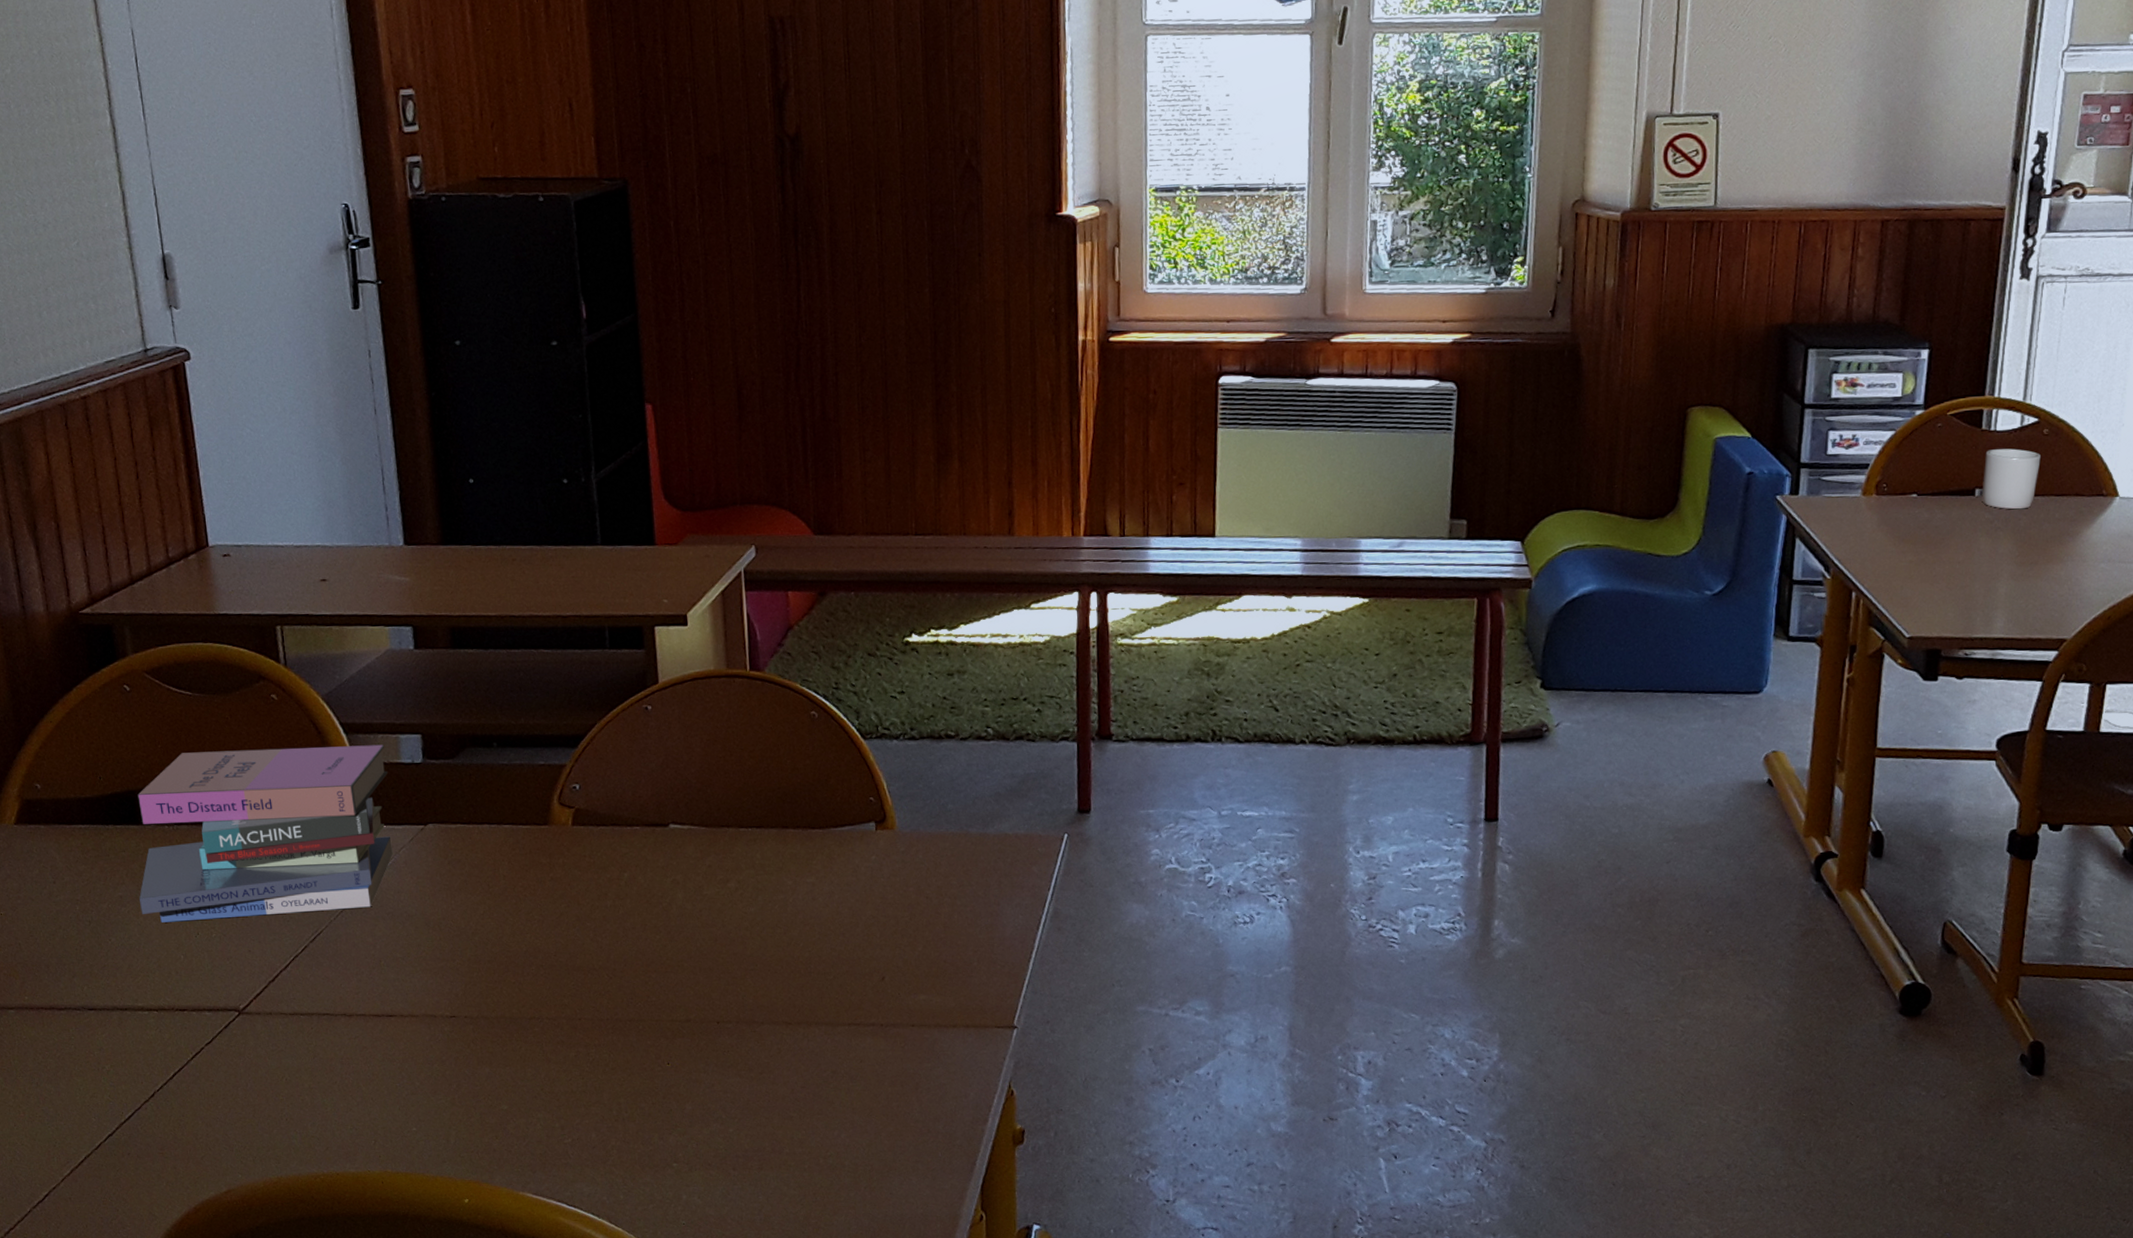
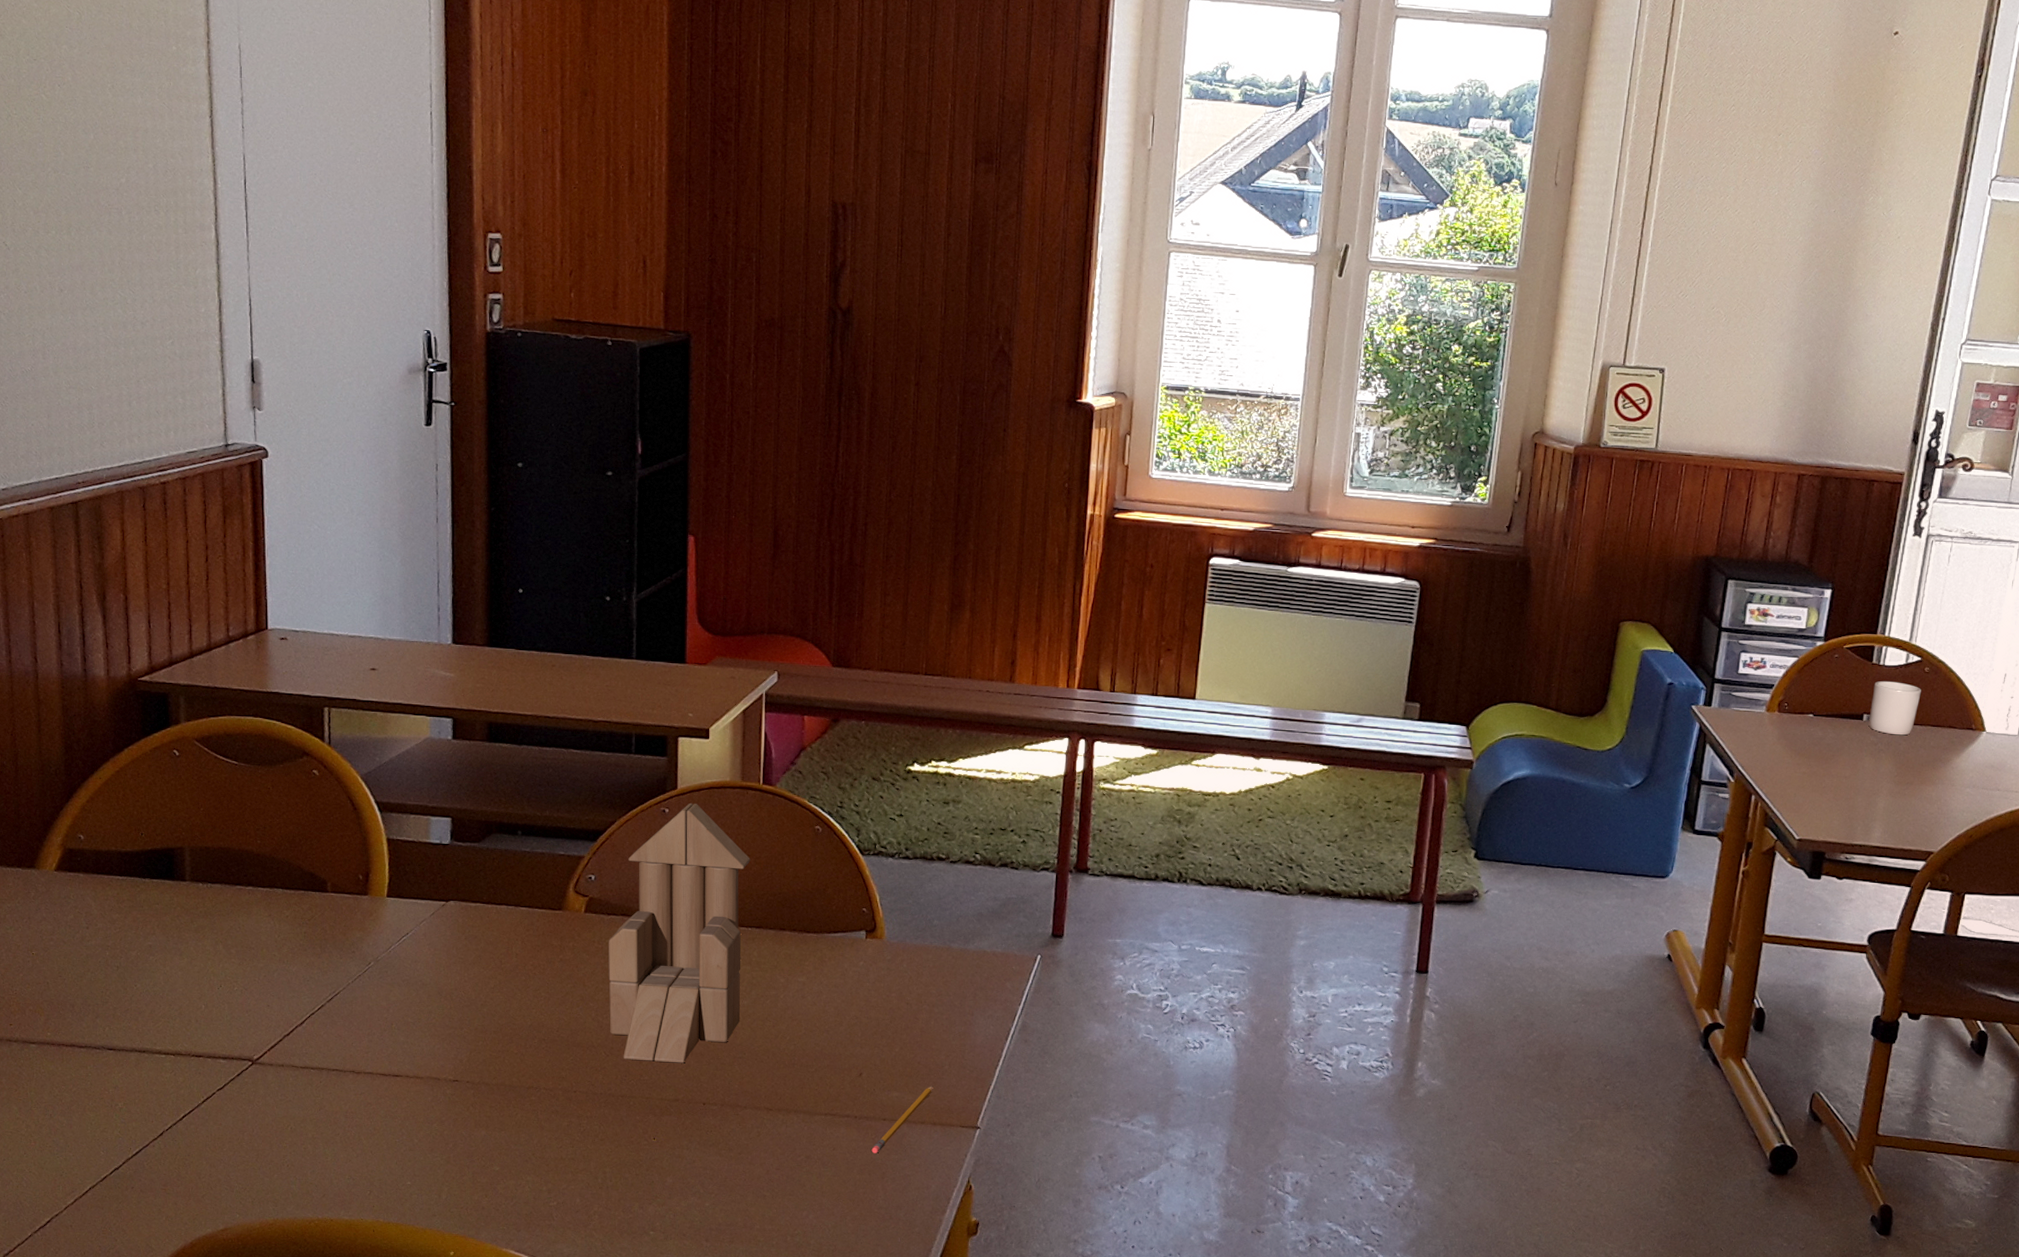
books: present [137,744,393,923] -> none [168,817,416,974]
toy blocks: none [599,697,749,981] -> present [608,802,750,1063]
pencil: none [902,985,963,1063] -> present [871,1086,933,1153]

